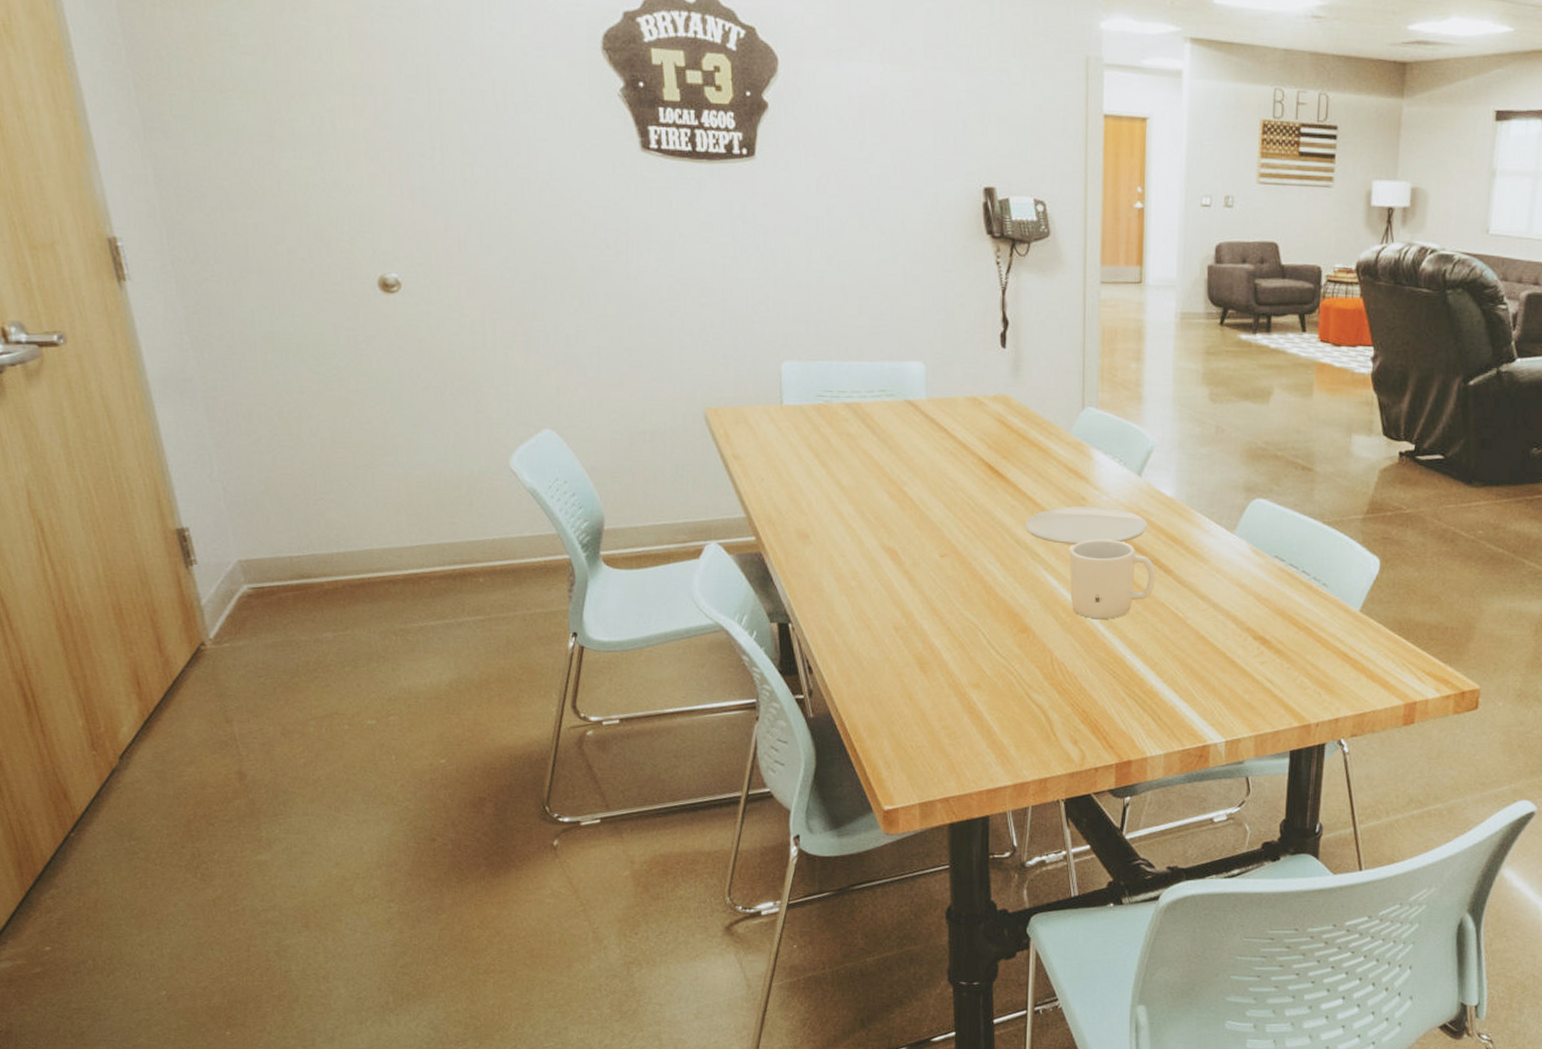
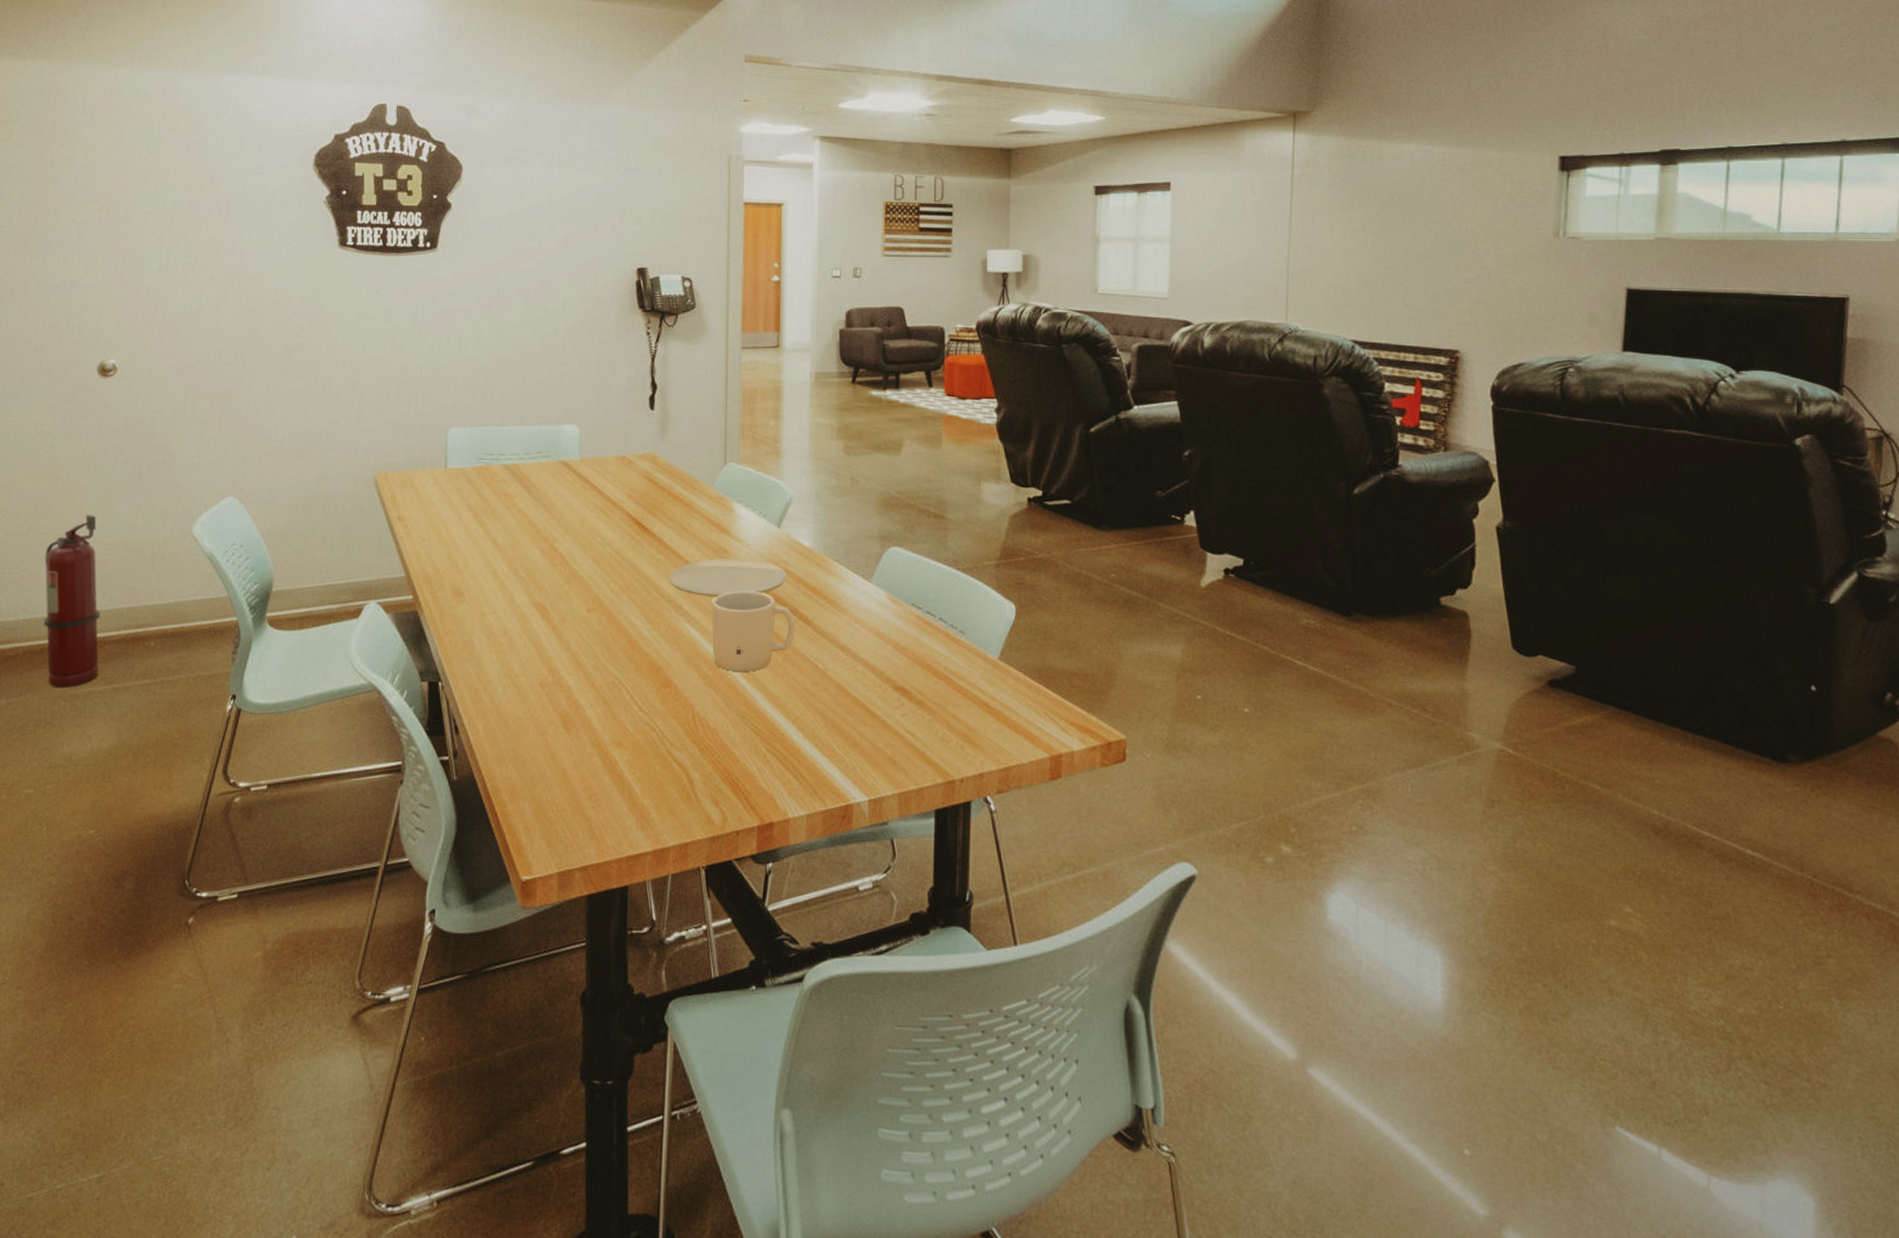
fire extinguisher: none [350,445,428,622] -> present [43,515,101,687]

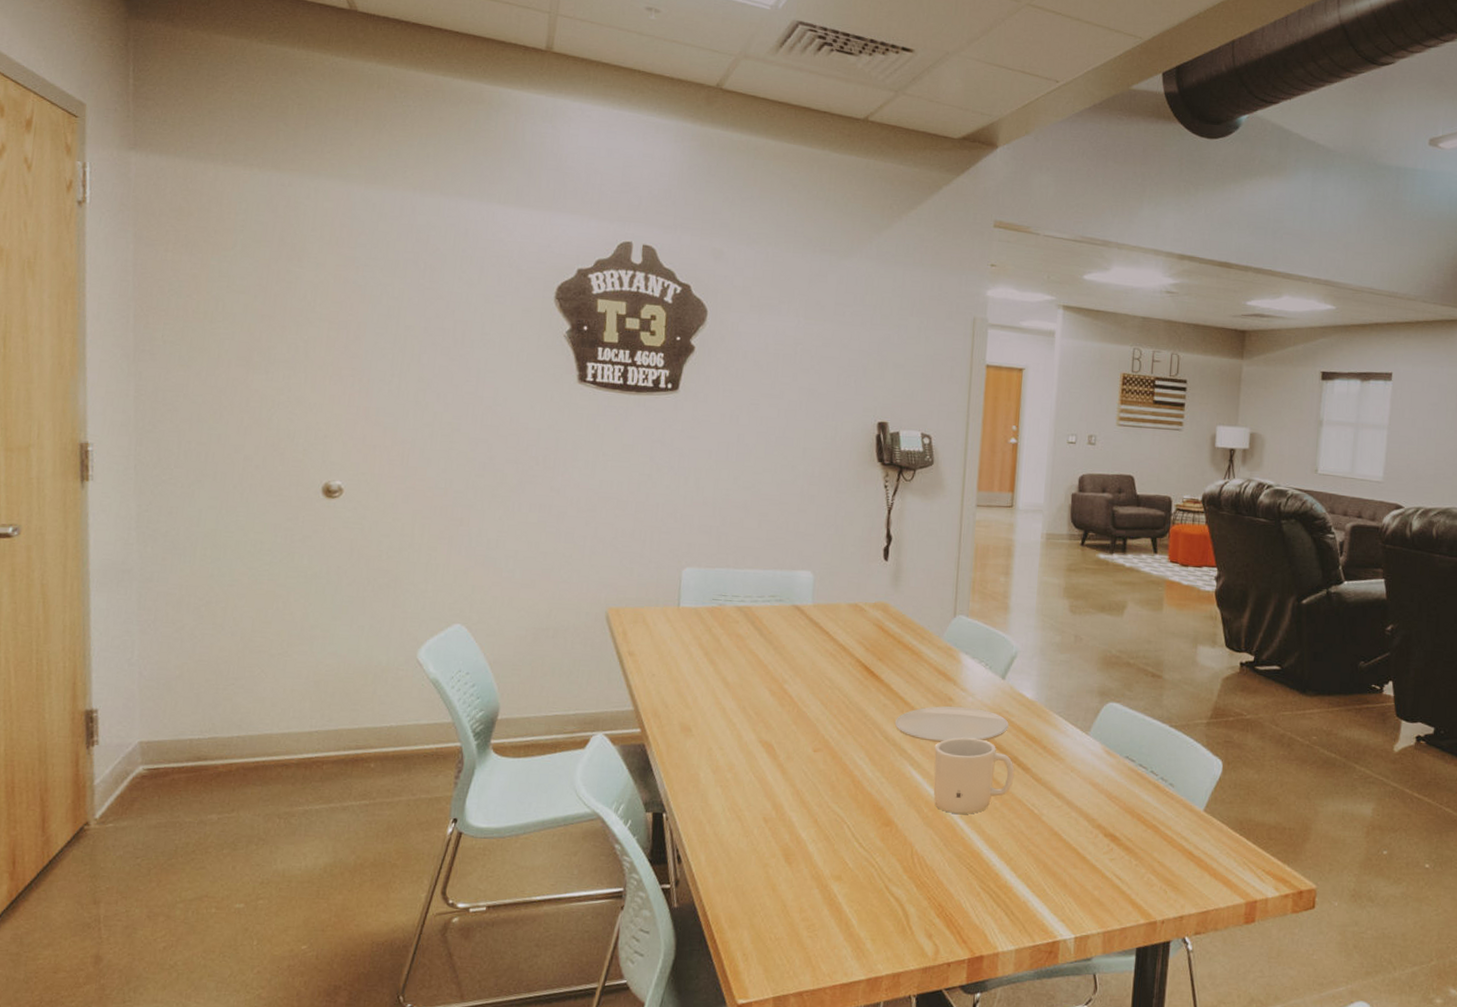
fire extinguisher: present [43,515,101,687] -> none [258,635,319,805]

